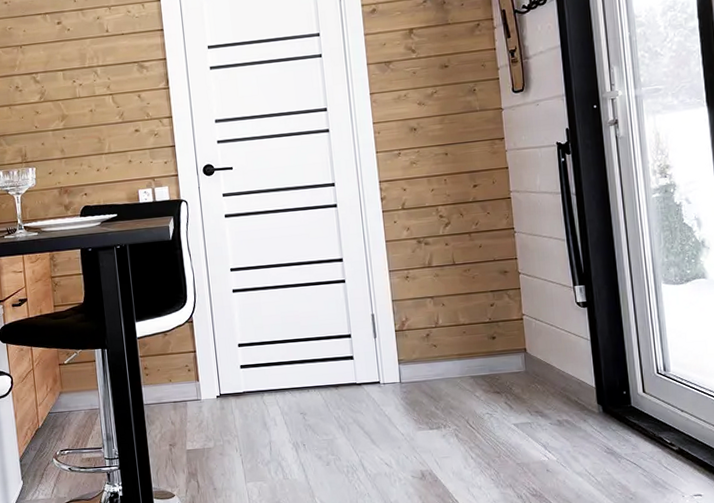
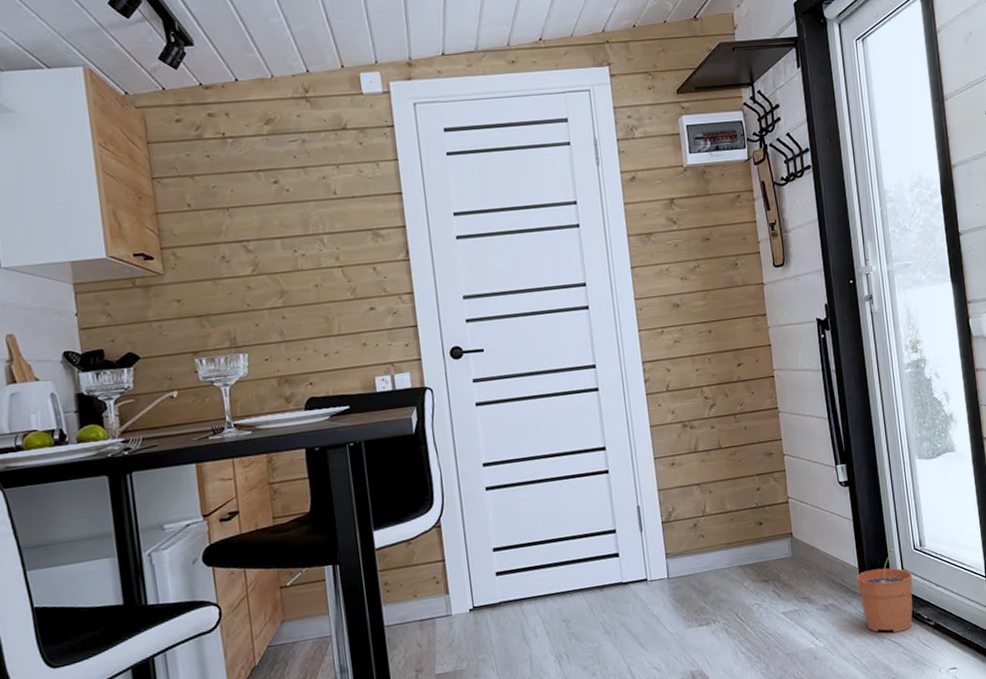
plant pot: none [593,371,655,454] -> present [856,548,913,633]

